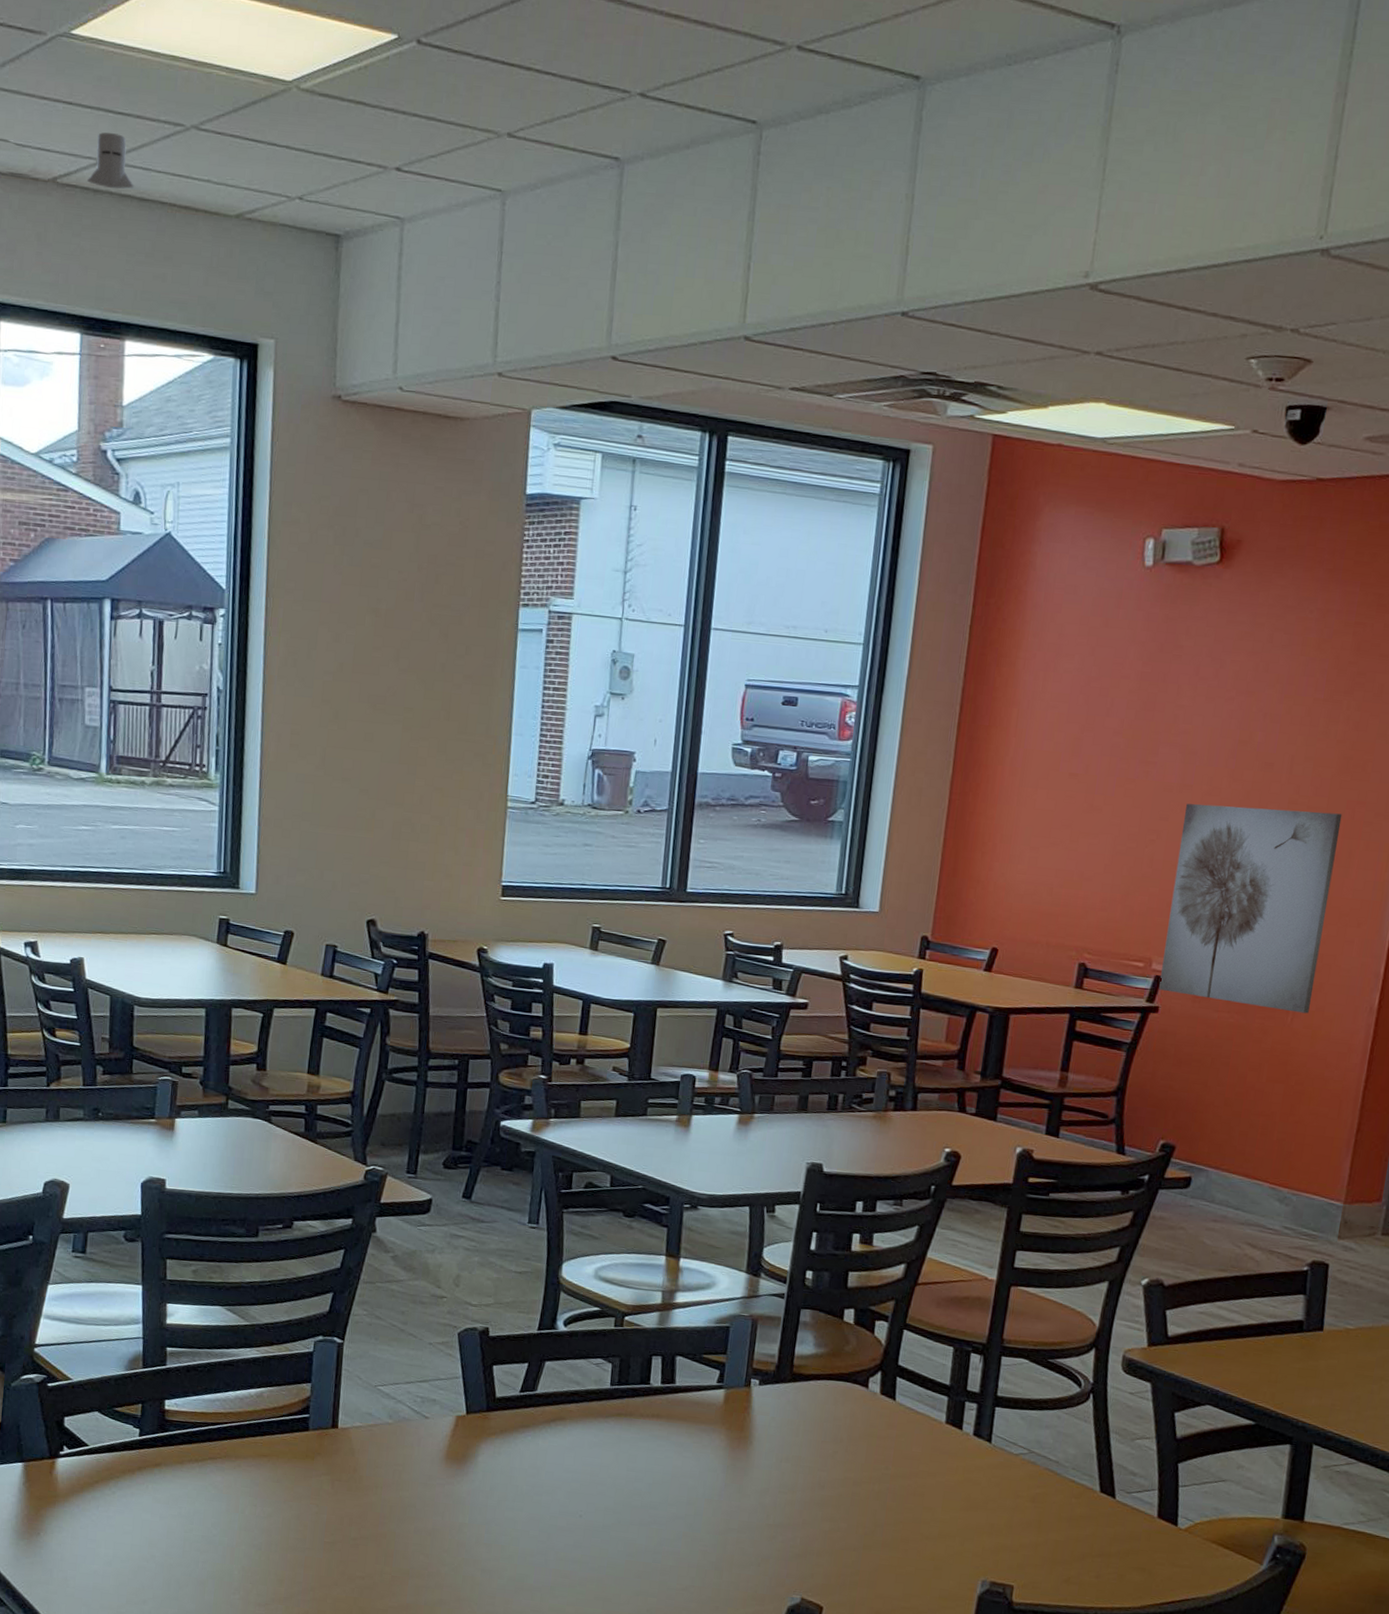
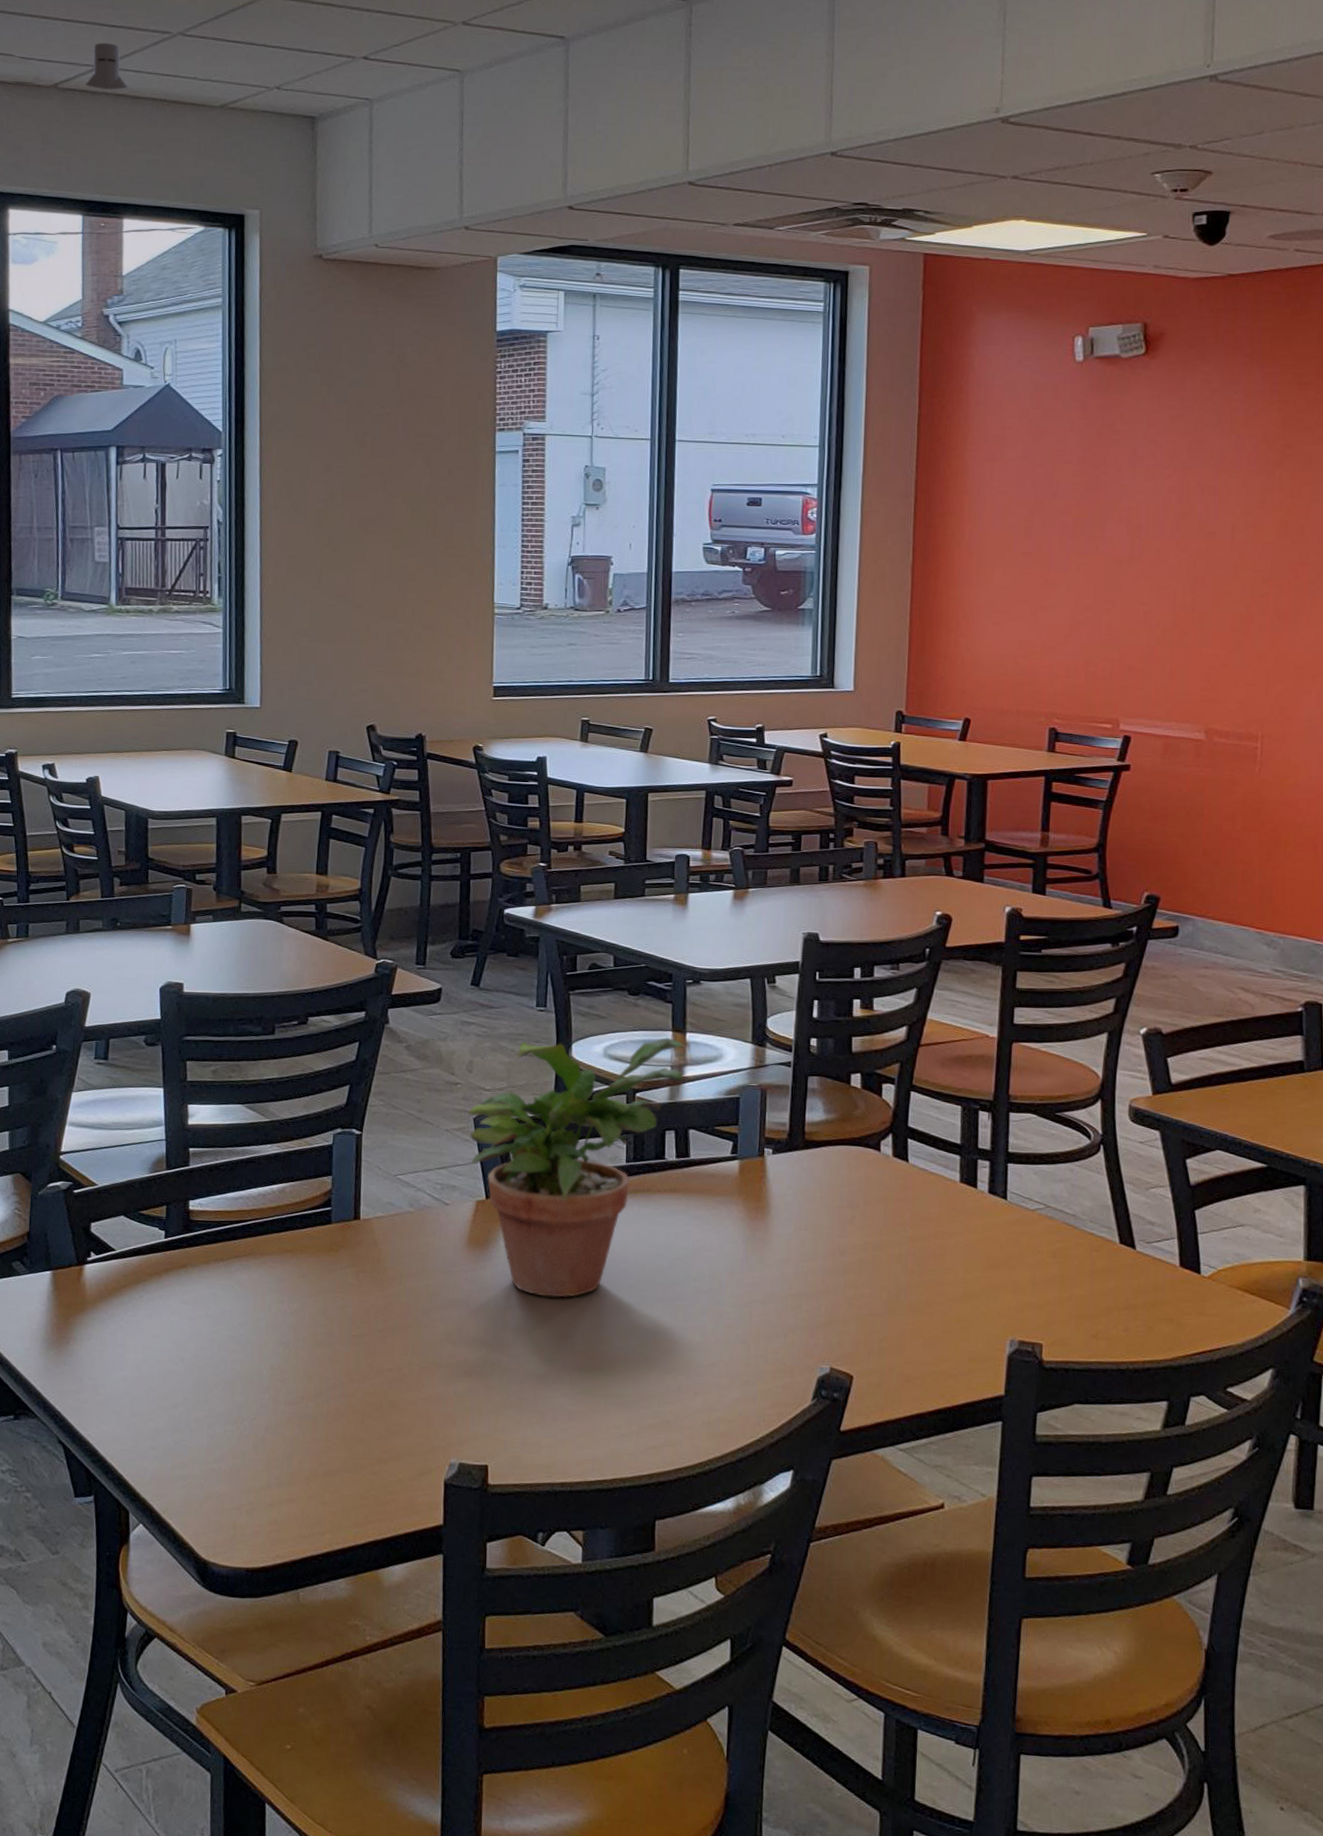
potted plant: none [452,1258,679,1517] -> present [469,1038,686,1298]
wall art: present [1159,804,1343,1014] -> none [1129,573,1287,763]

